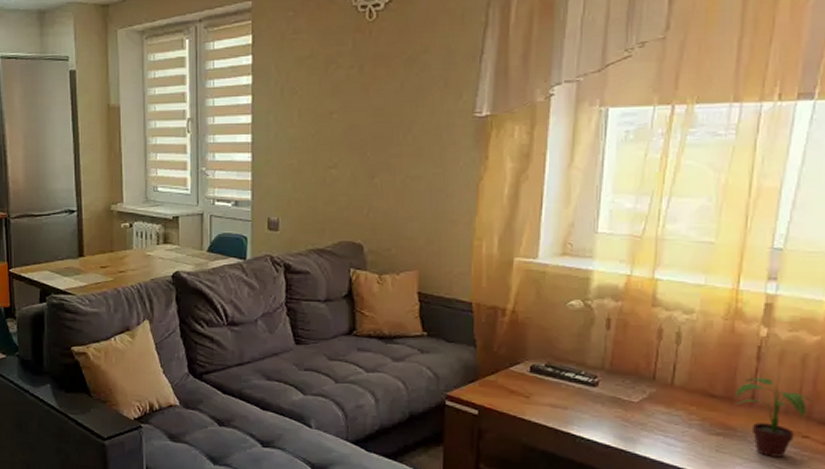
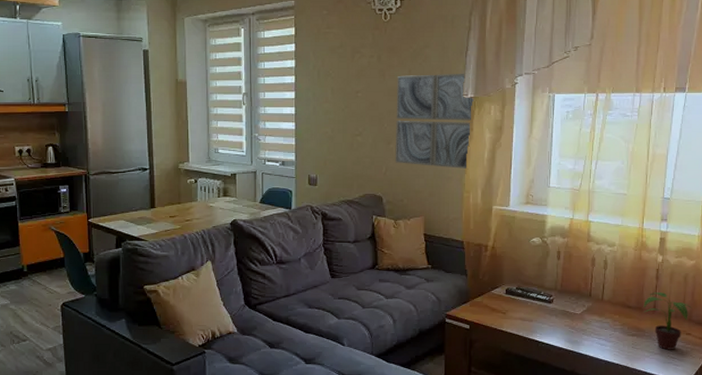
wall art: none [380,83,490,210] -> present [395,73,473,170]

